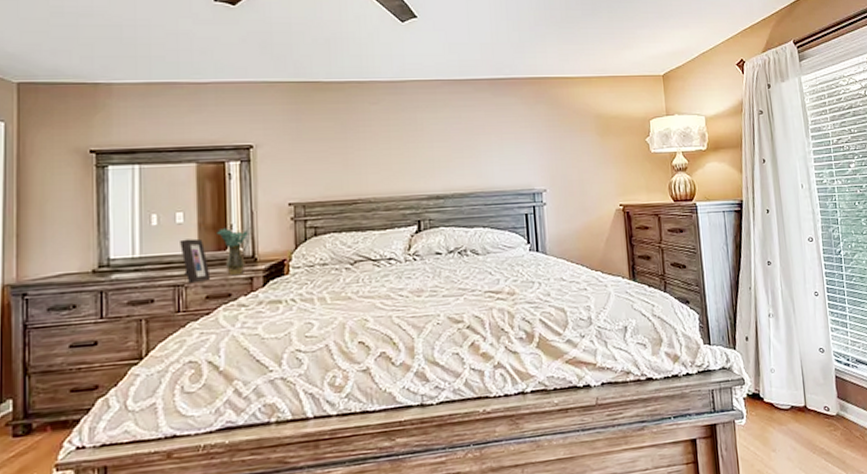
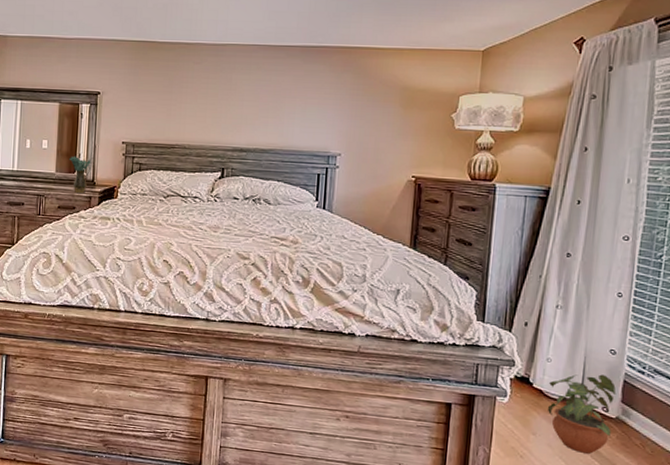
picture frame: present [180,238,211,284] -> none [44,161,63,196]
potted plant: none [777,374,836,459] -> present [548,374,617,454]

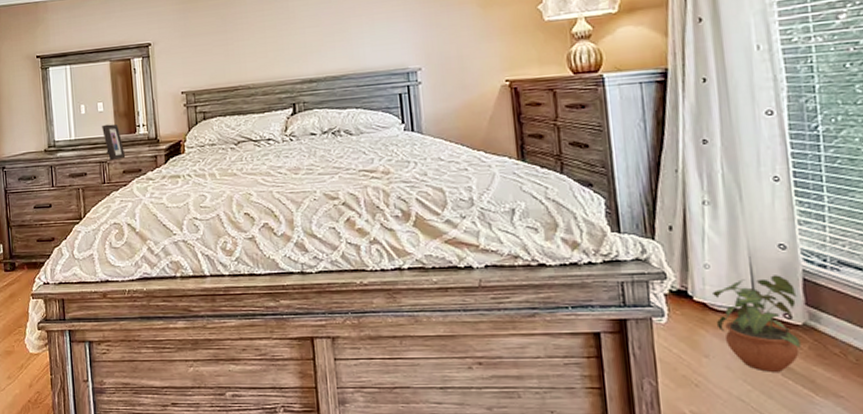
picture frame: none [44,161,63,196] -> present [102,124,126,161]
vase: present [69,155,91,193] -> none [128,114,151,154]

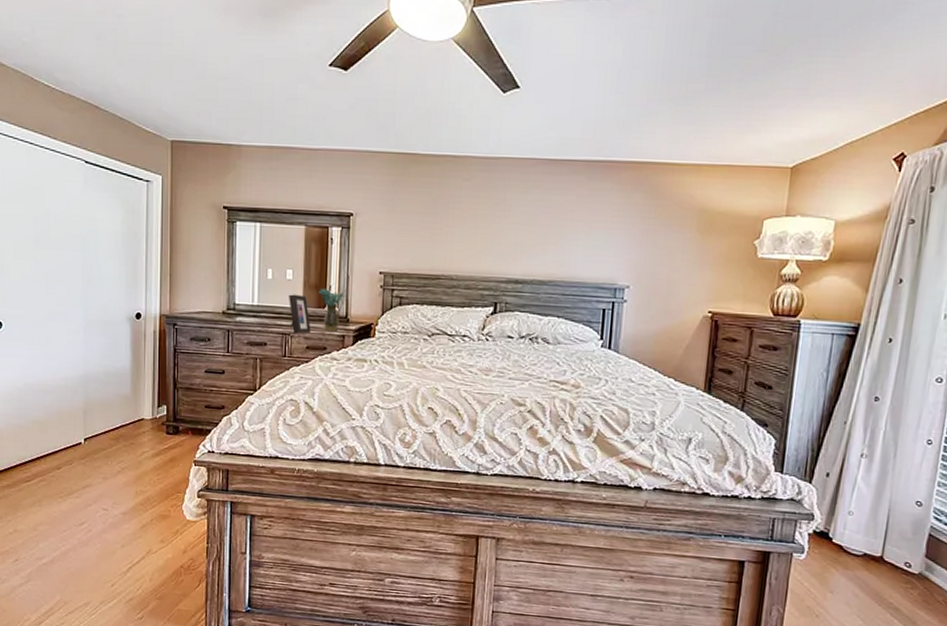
vase: none [128,114,151,154] -> present [318,287,343,331]
potted plant: present [712,275,801,372] -> none [847,528,921,612]

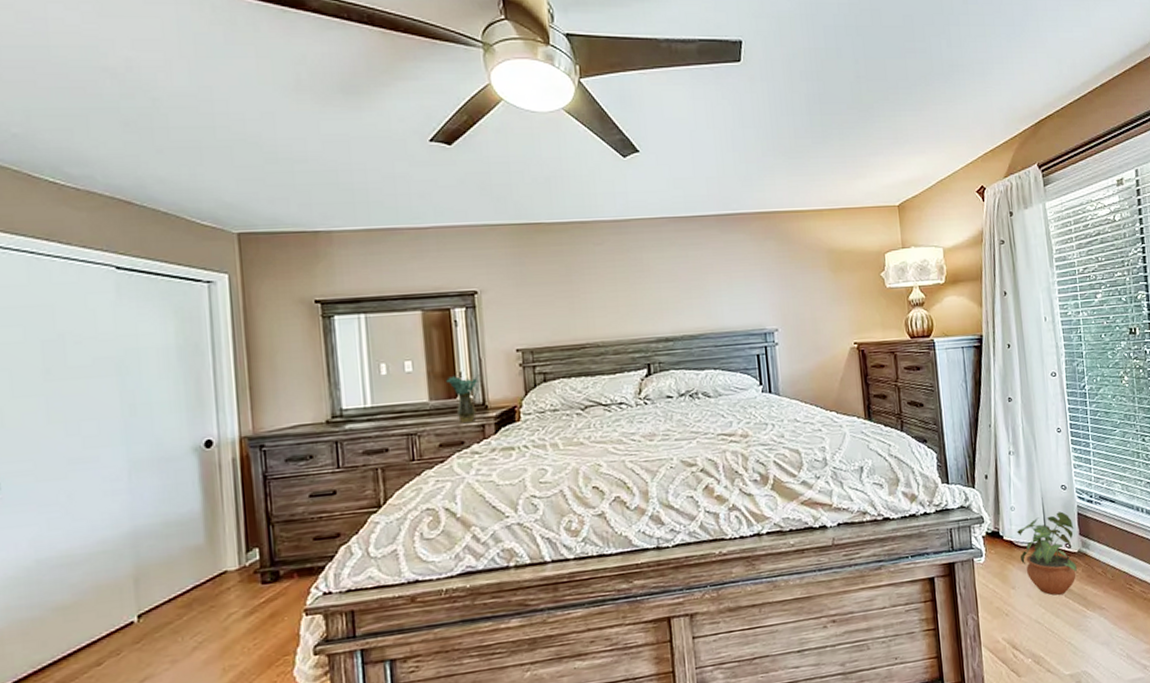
picture frame: present [289,294,311,334] -> none [410,387,443,433]
potted plant: none [847,528,921,612] -> present [1017,511,1077,595]

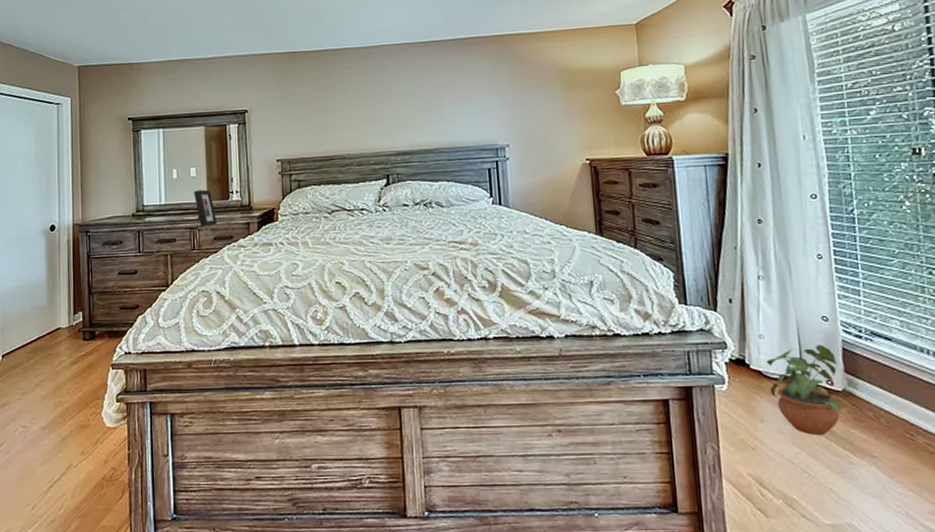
picture frame: none [410,387,443,433] -> present [194,189,218,227]
vase: present [446,375,477,423] -> none [221,180,245,220]

